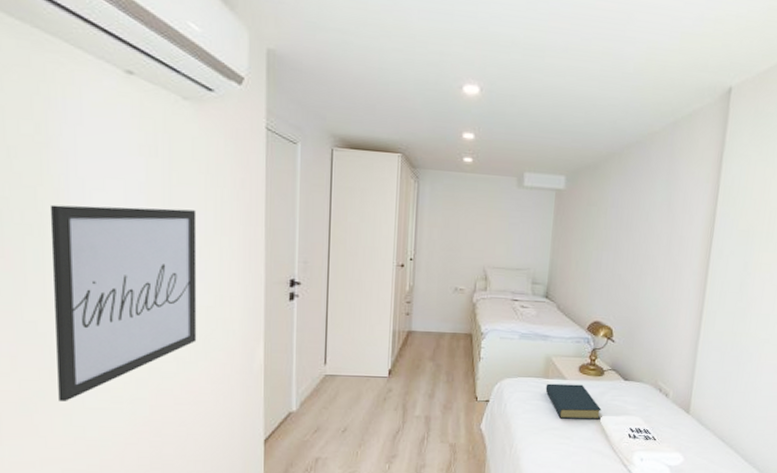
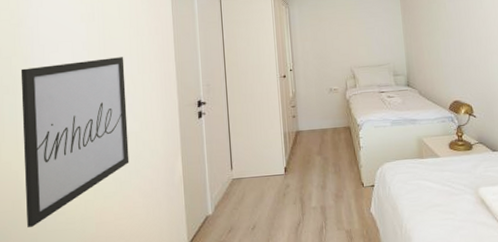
hardback book: present [545,383,602,420] -> none [422,160,478,195]

